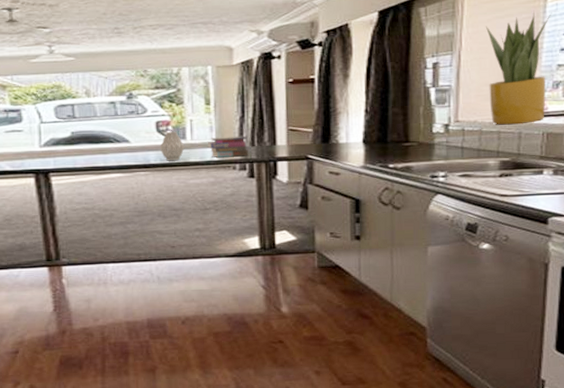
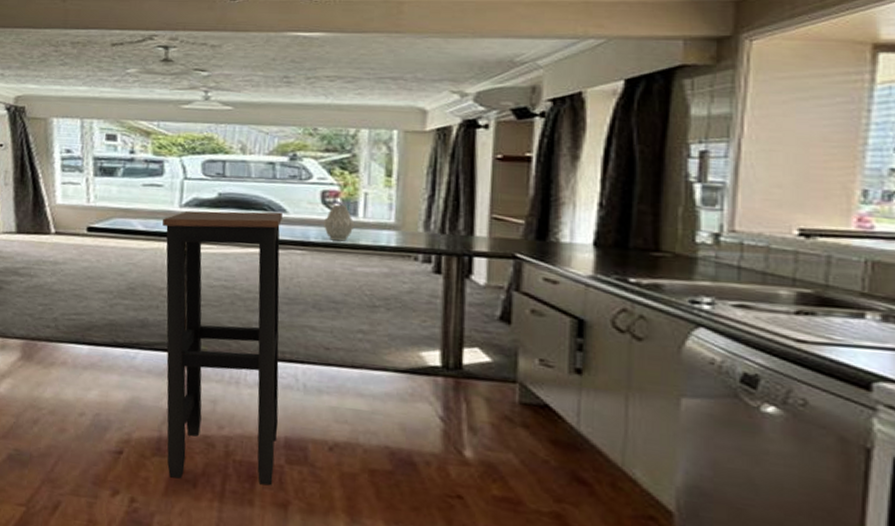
bar stool: none [26,142,142,365] -> present [162,211,282,486]
books: present [208,135,248,157] -> none [384,217,436,246]
planter: present [486,11,552,125] -> none [781,94,883,245]

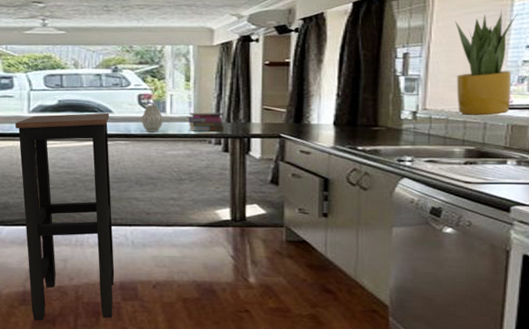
books: none [384,217,436,246] -> present [186,112,224,132]
planter: none [781,94,883,245] -> present [455,9,519,115]

